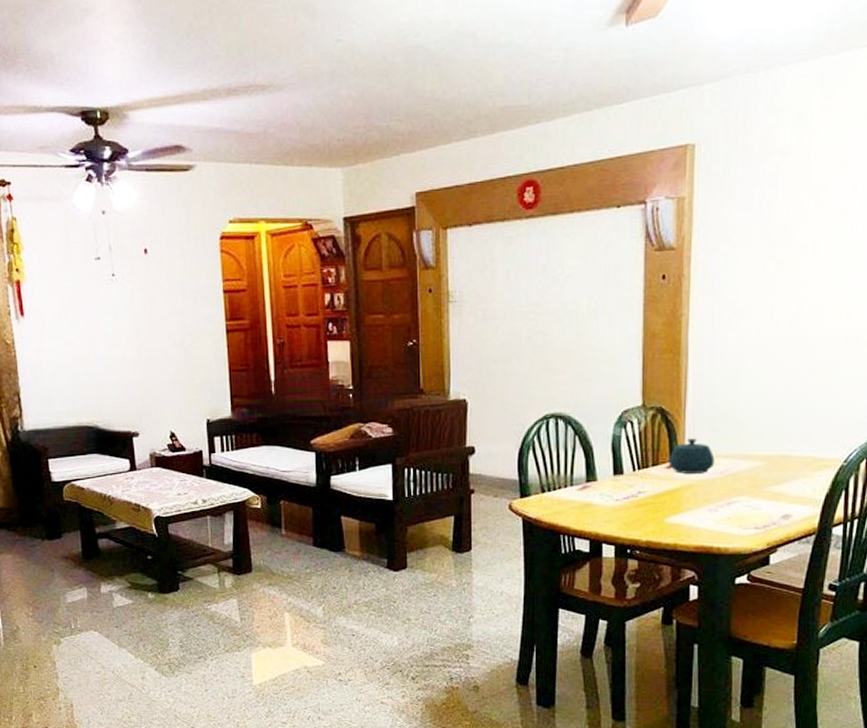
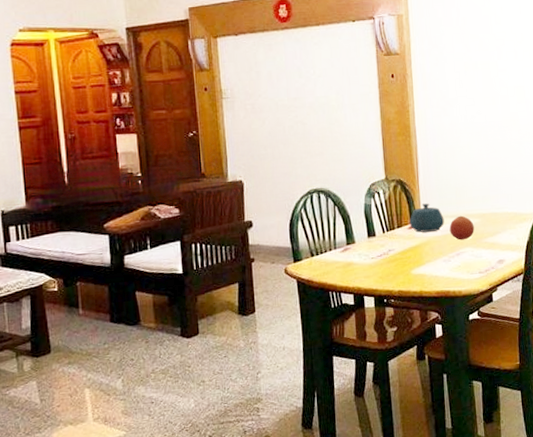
fruit: none [720,456,754,487] -> present [449,215,474,240]

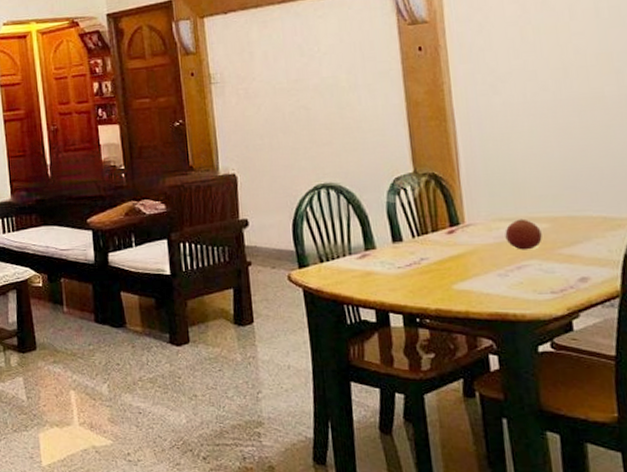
teapot: present [409,203,445,233] -> none [448,203,498,239]

